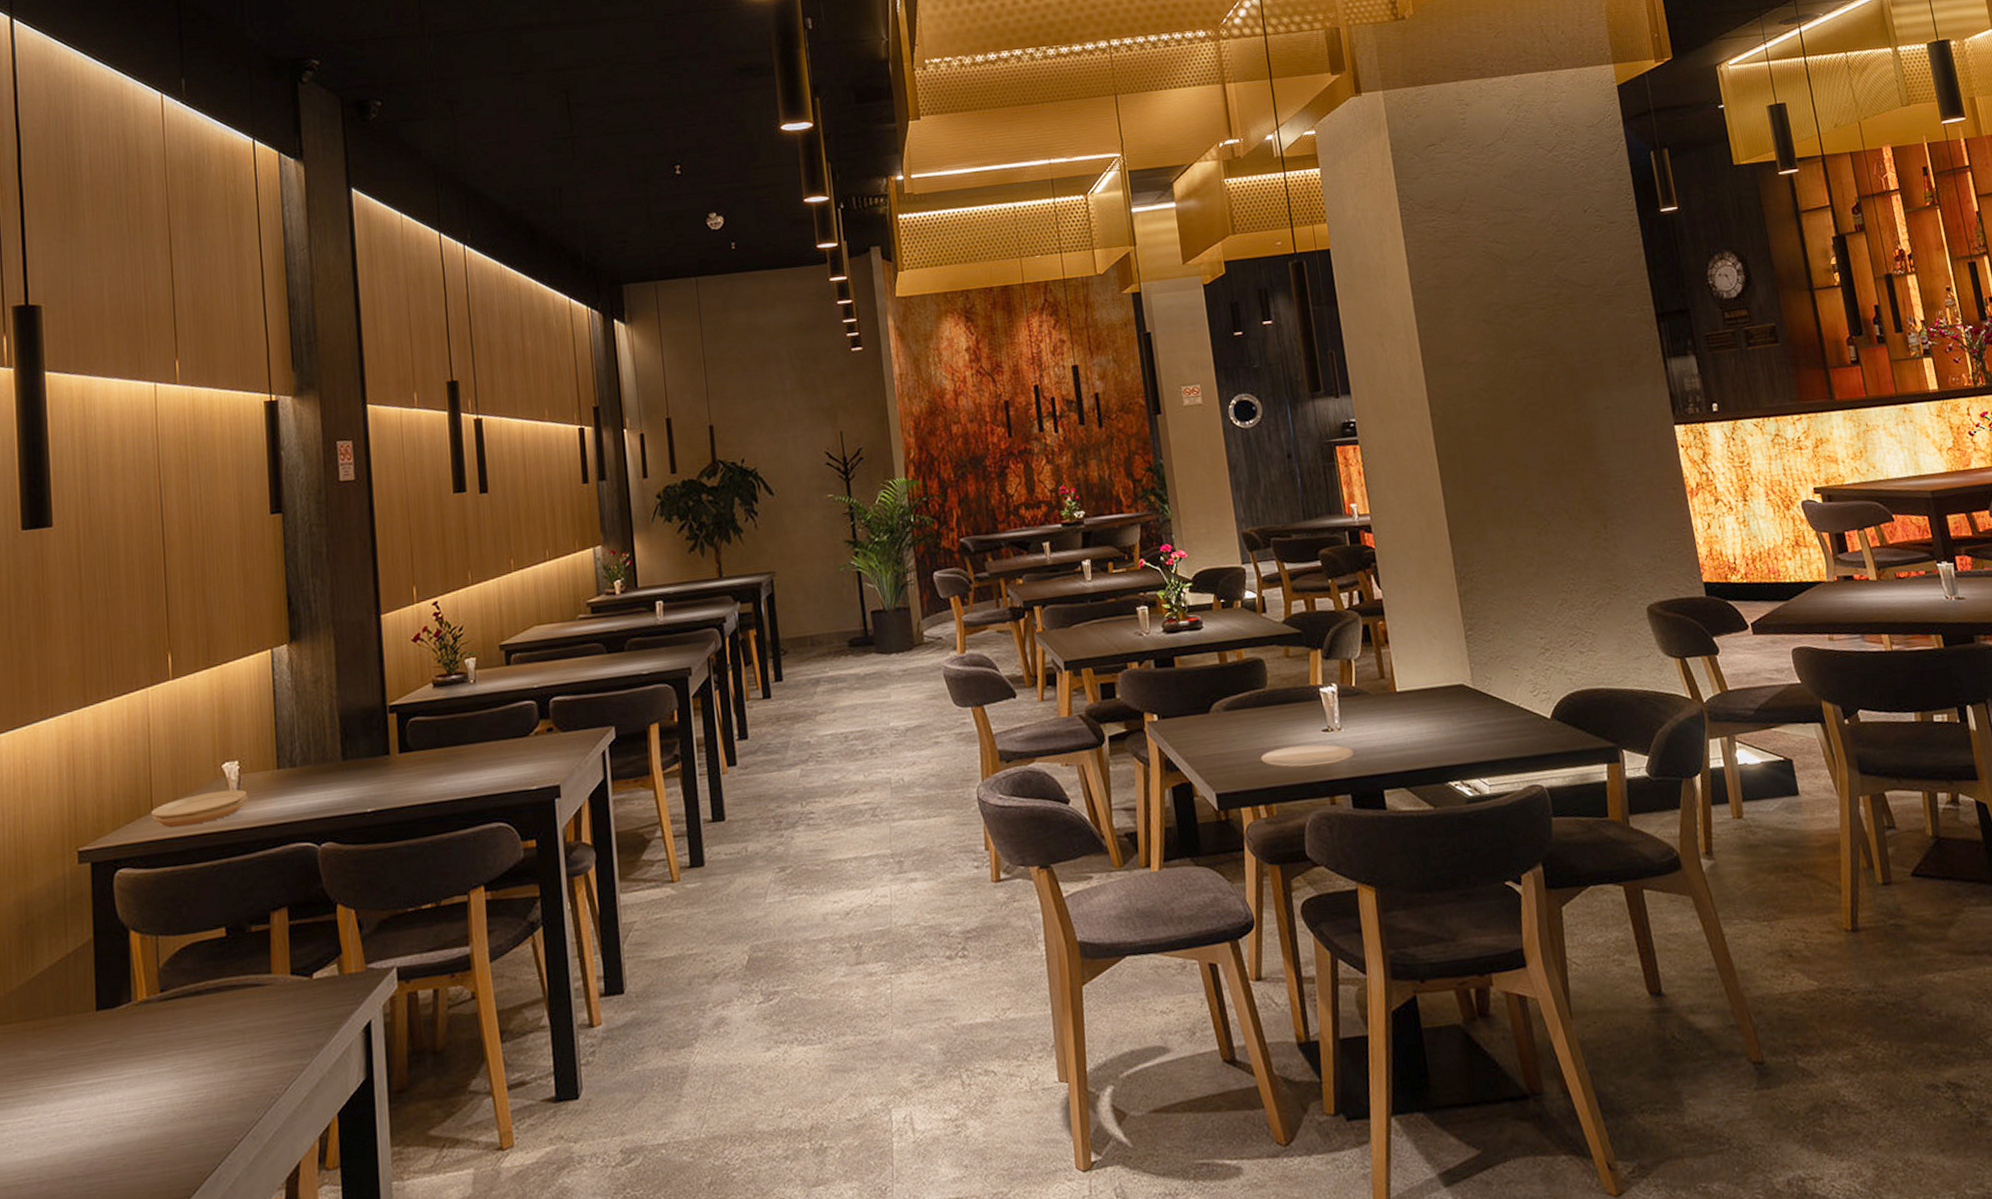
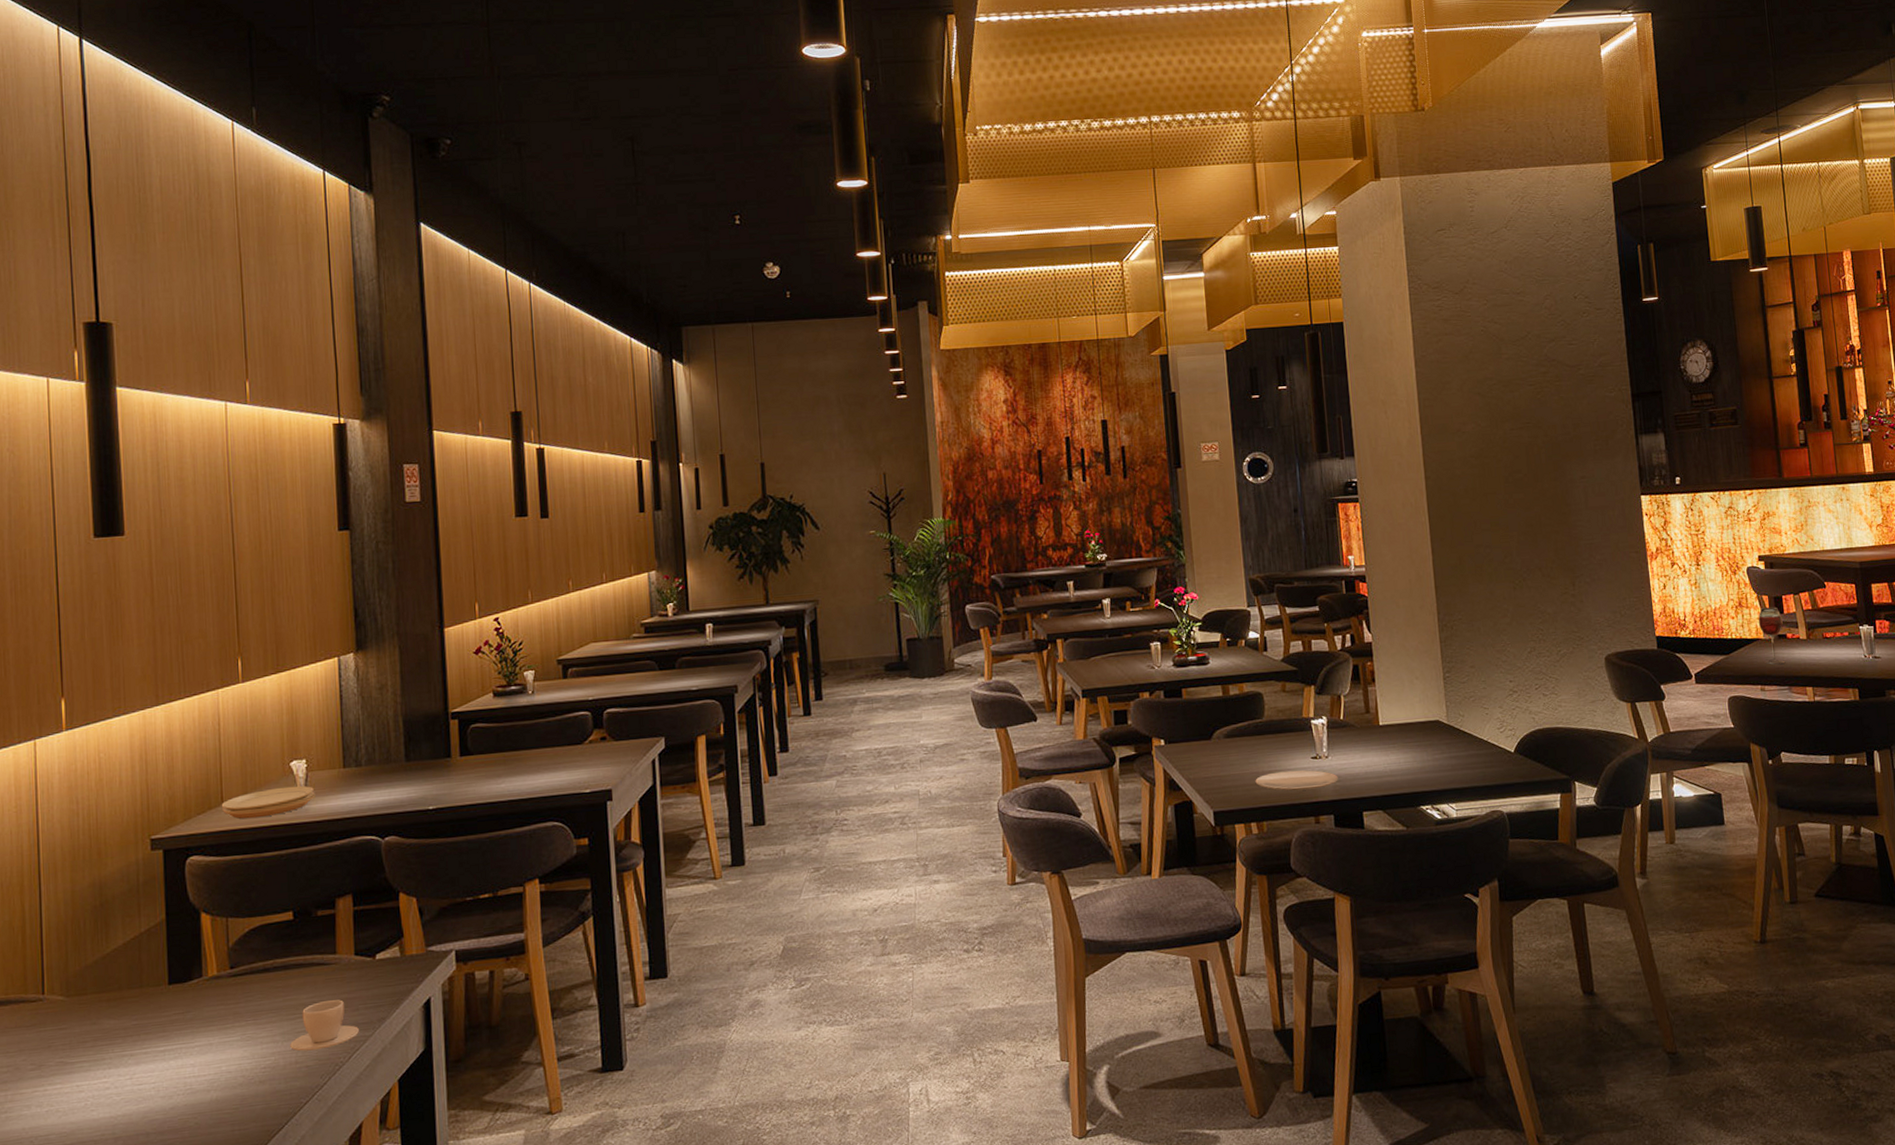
teacup: none [223,1024,297,1083] -> present [290,1000,360,1052]
wineglass: none [1819,544,1854,611] -> present [1758,607,1785,665]

